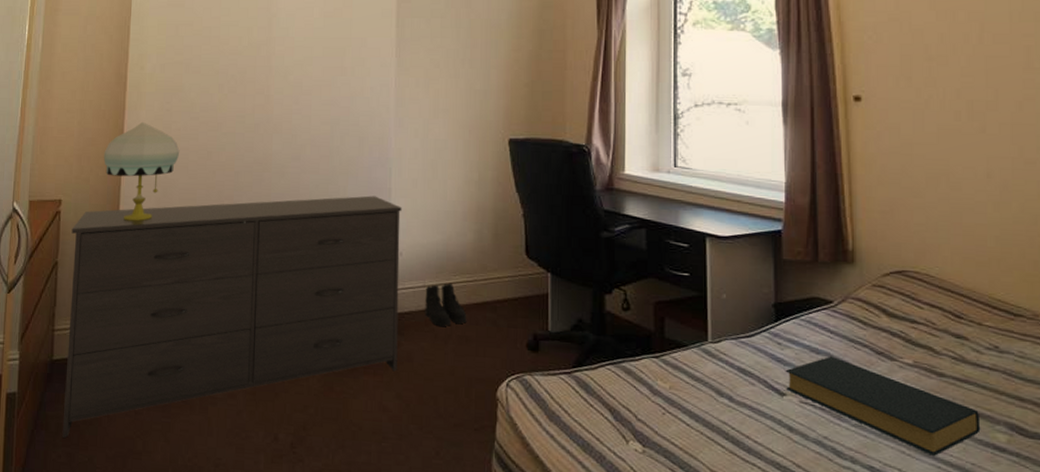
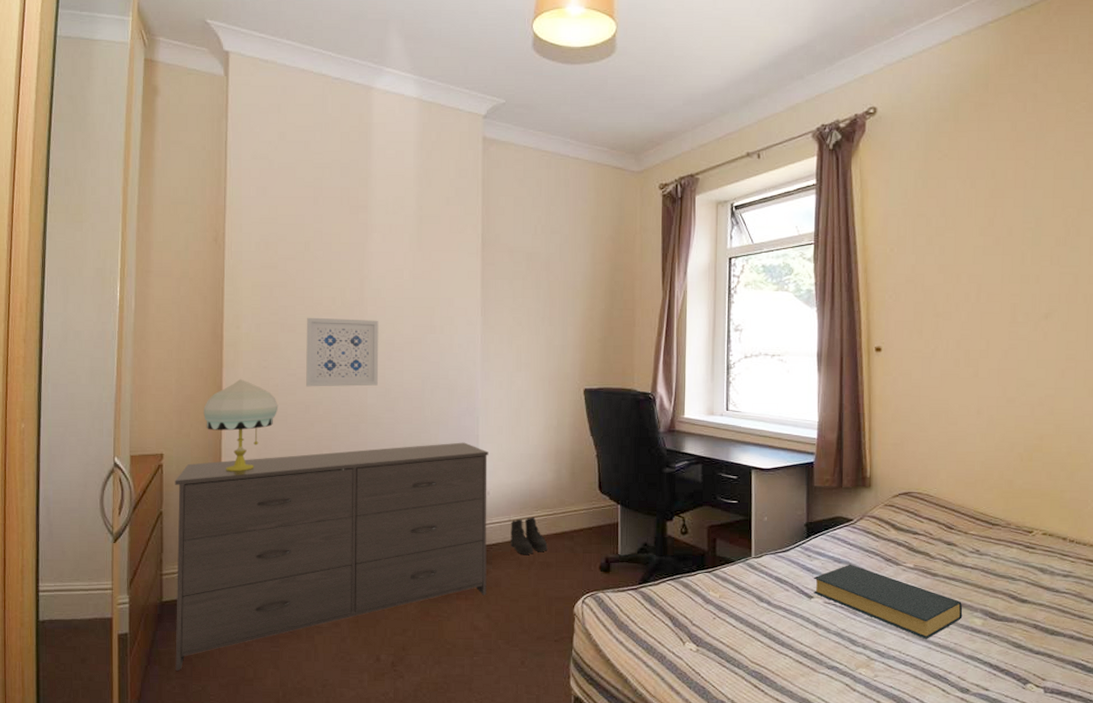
wall art: none [209,57,287,132] -> present [306,317,379,387]

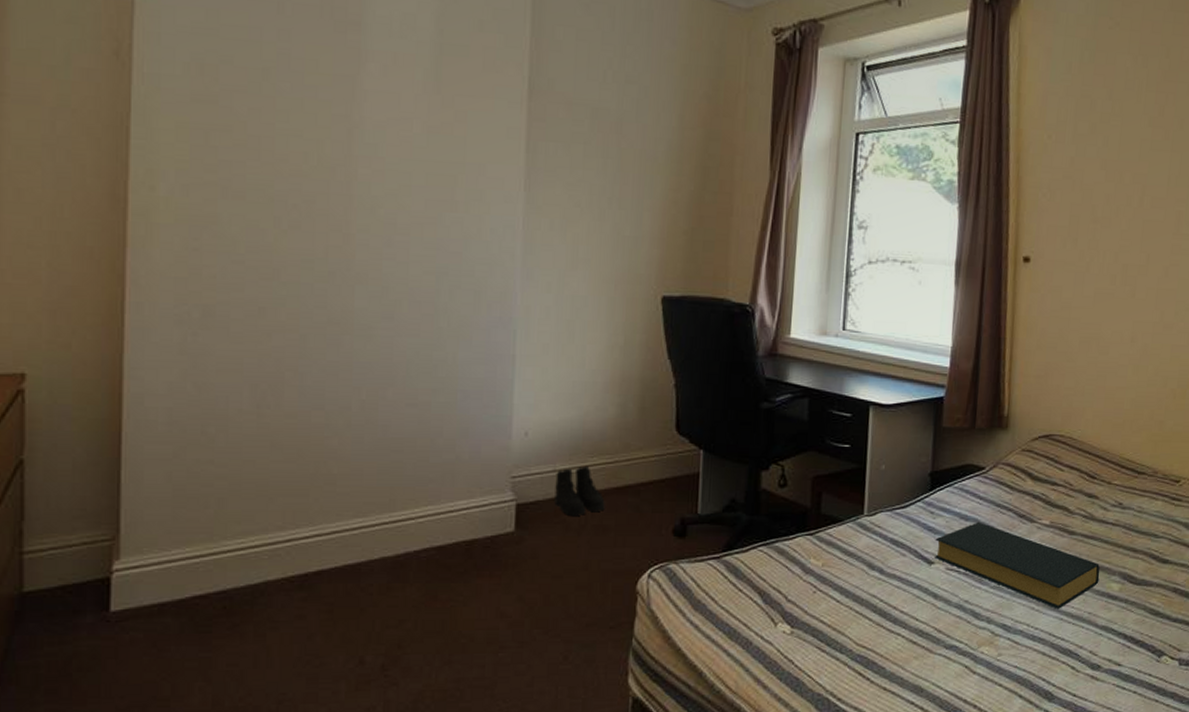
dresser: present [175,442,489,671] -> none [44,364,529,692]
table lamp: present [203,378,278,472] -> none [94,264,216,402]
wall art: present [306,317,379,387] -> none [260,179,374,283]

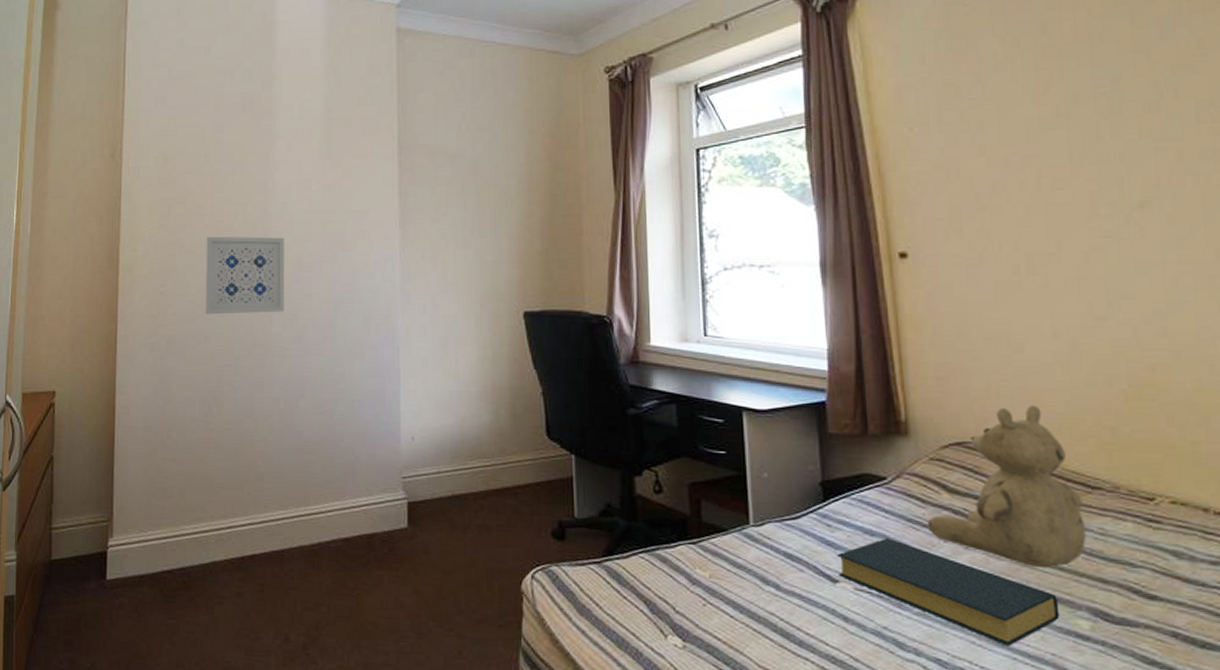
wall art: none [260,179,374,283] -> present [206,236,285,315]
boots: present [554,465,605,515] -> none [440,468,486,515]
teddy bear: none [1012,401,1131,542] -> present [927,404,1086,569]

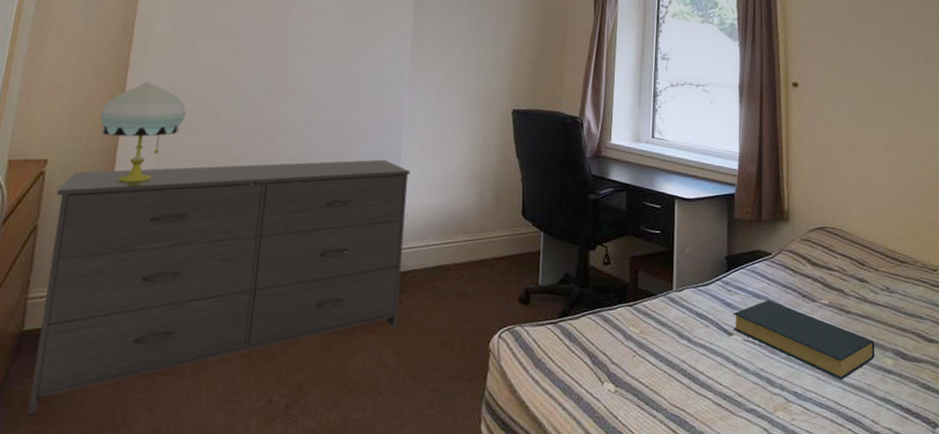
dresser: none [63,377,413,642] -> present [28,159,410,414]
table lamp: none [98,306,176,412] -> present [100,80,187,183]
wall art: present [206,236,285,315] -> none [220,20,305,96]
teddy bear: present [927,404,1086,569] -> none [796,200,895,321]

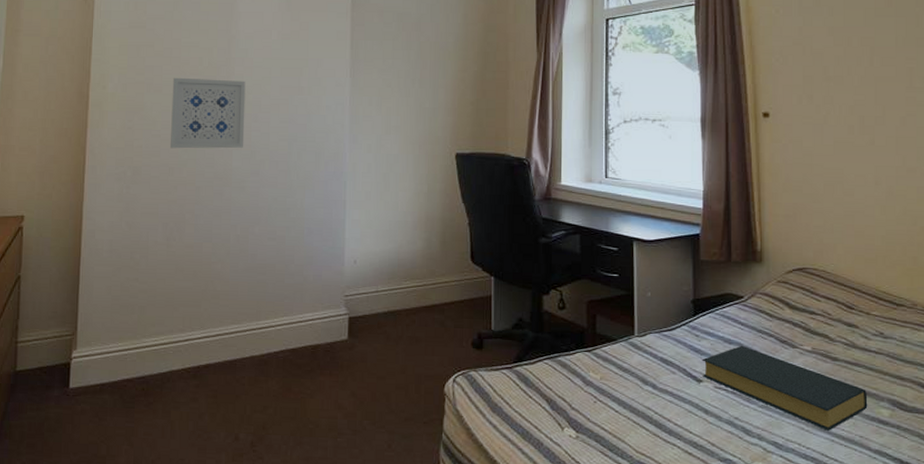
dresser: present [28,159,410,414] -> none [26,207,356,445]
table lamp: present [100,80,187,183] -> none [66,139,142,235]
wall art: none [220,20,305,96] -> present [171,77,246,149]

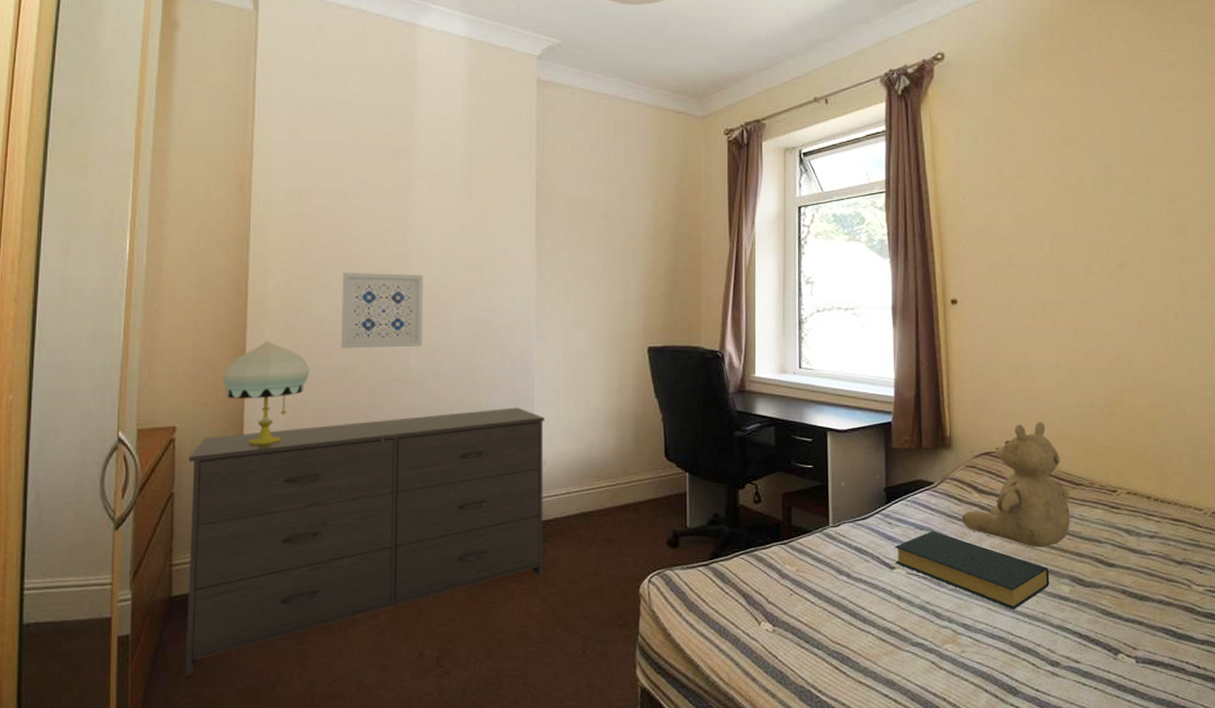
dresser: none [26,207,356,445] -> present [185,407,545,677]
table lamp: none [66,139,142,235] -> present [224,340,310,445]
teddy bear: none [773,238,890,369] -> present [962,421,1070,548]

